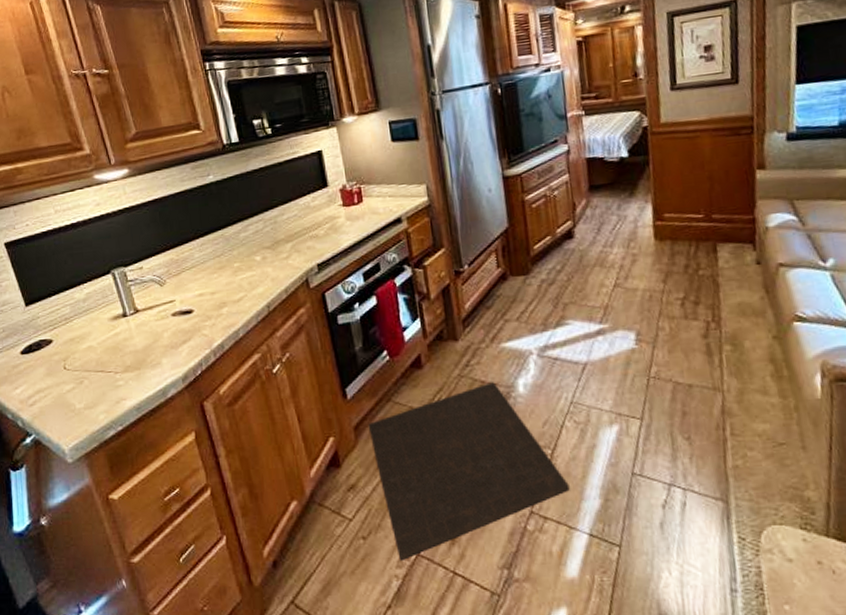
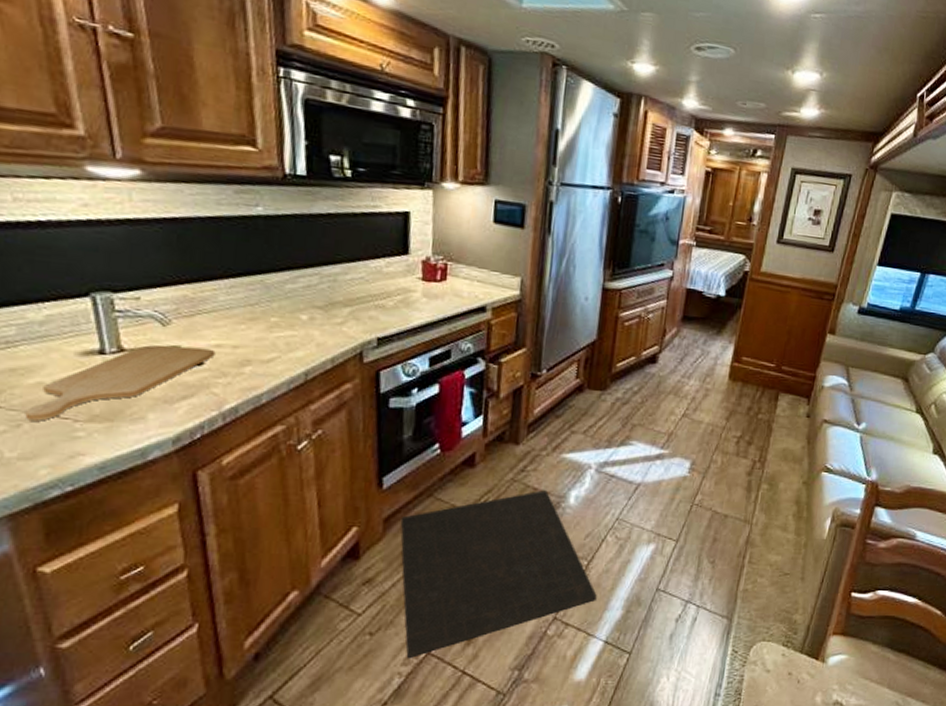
chopping board: none [84,298,200,377] -> present [25,345,216,421]

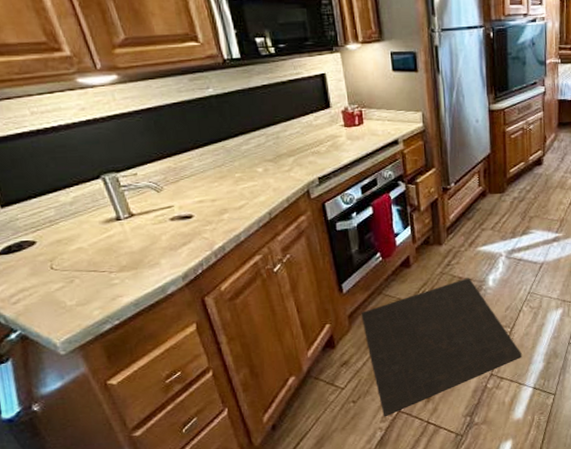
chopping board: present [25,345,216,421] -> none [74,204,200,277]

